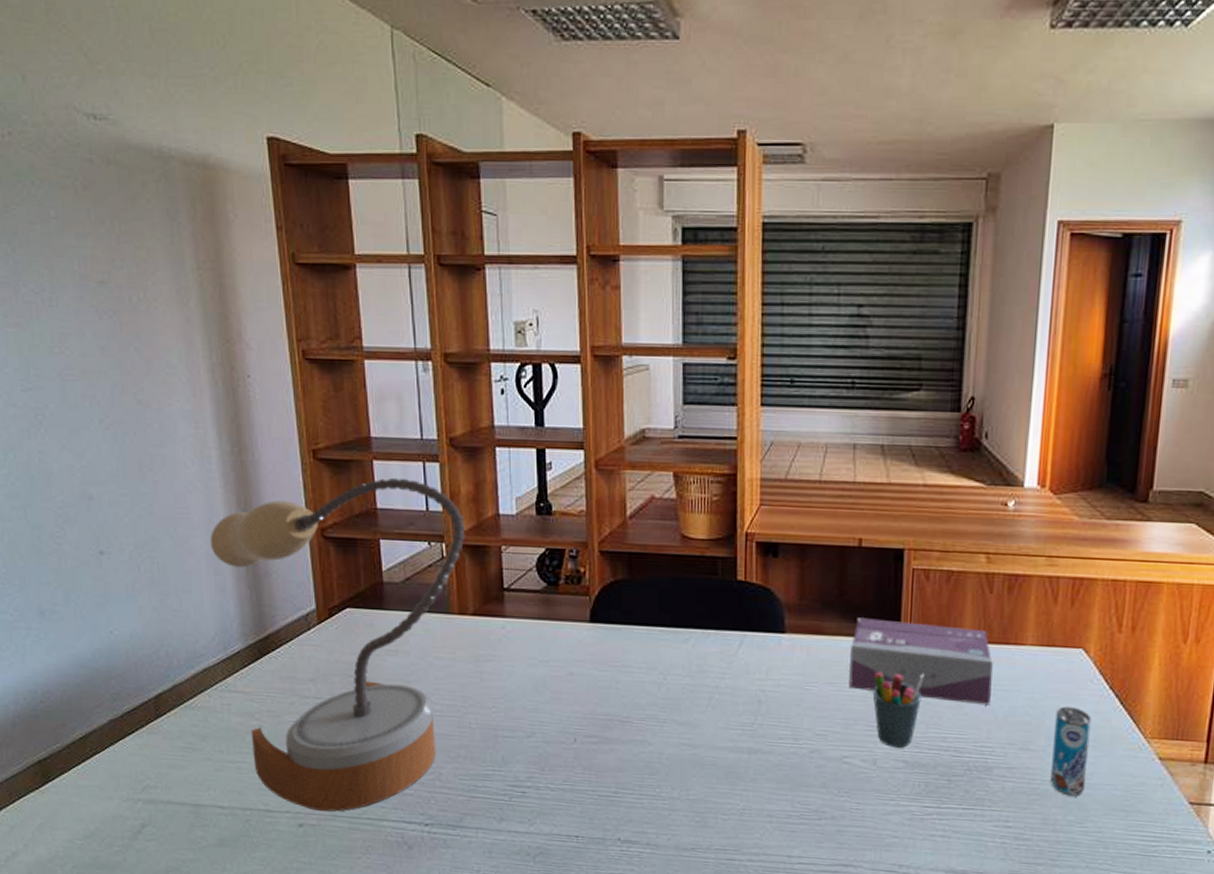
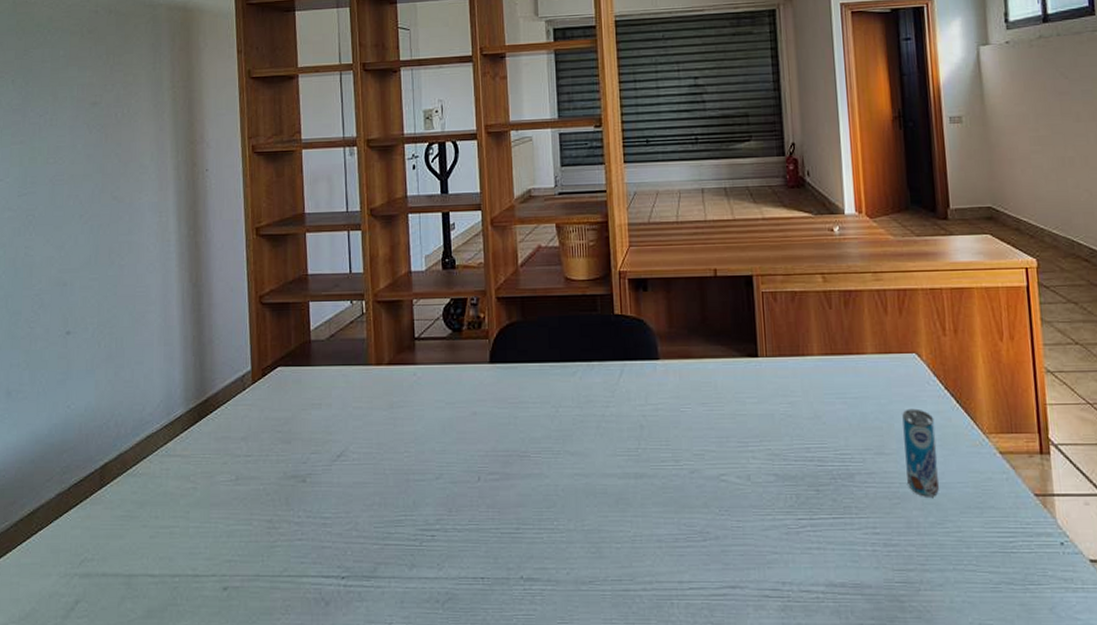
table lamp: present [210,477,465,812] -> none [163,246,382,571]
tissue box: present [849,618,993,706] -> none [716,340,844,414]
pen holder: present [872,672,924,748] -> none [739,387,783,461]

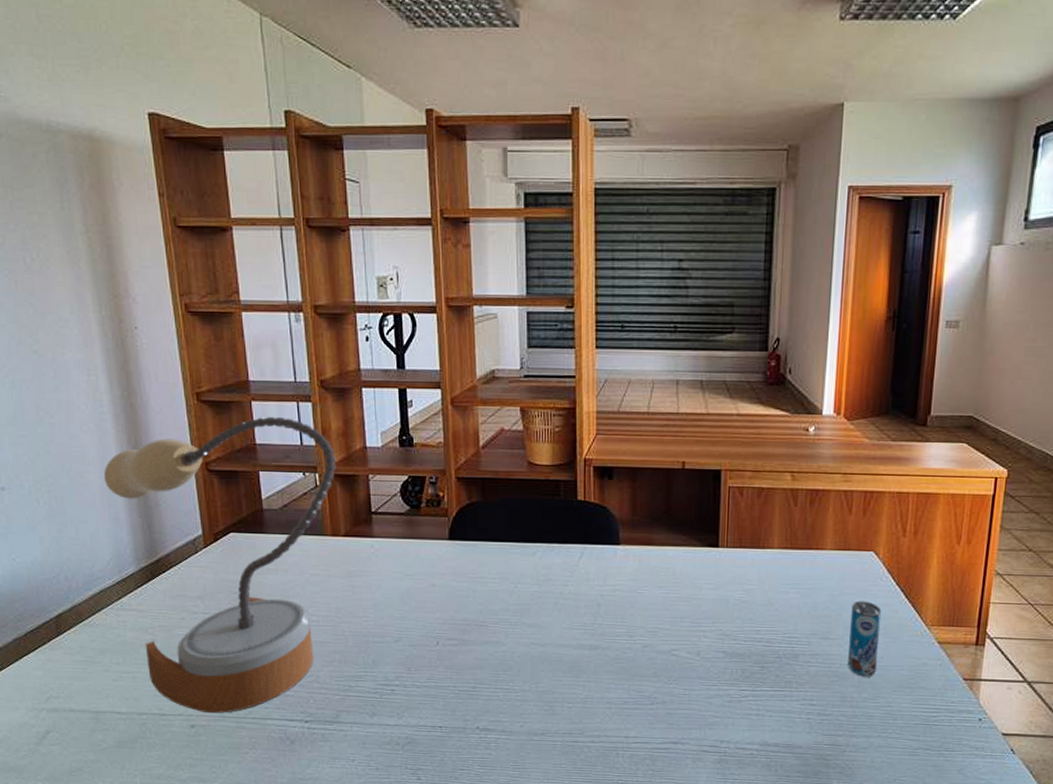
table lamp: none [163,246,382,571] -> present [103,416,336,713]

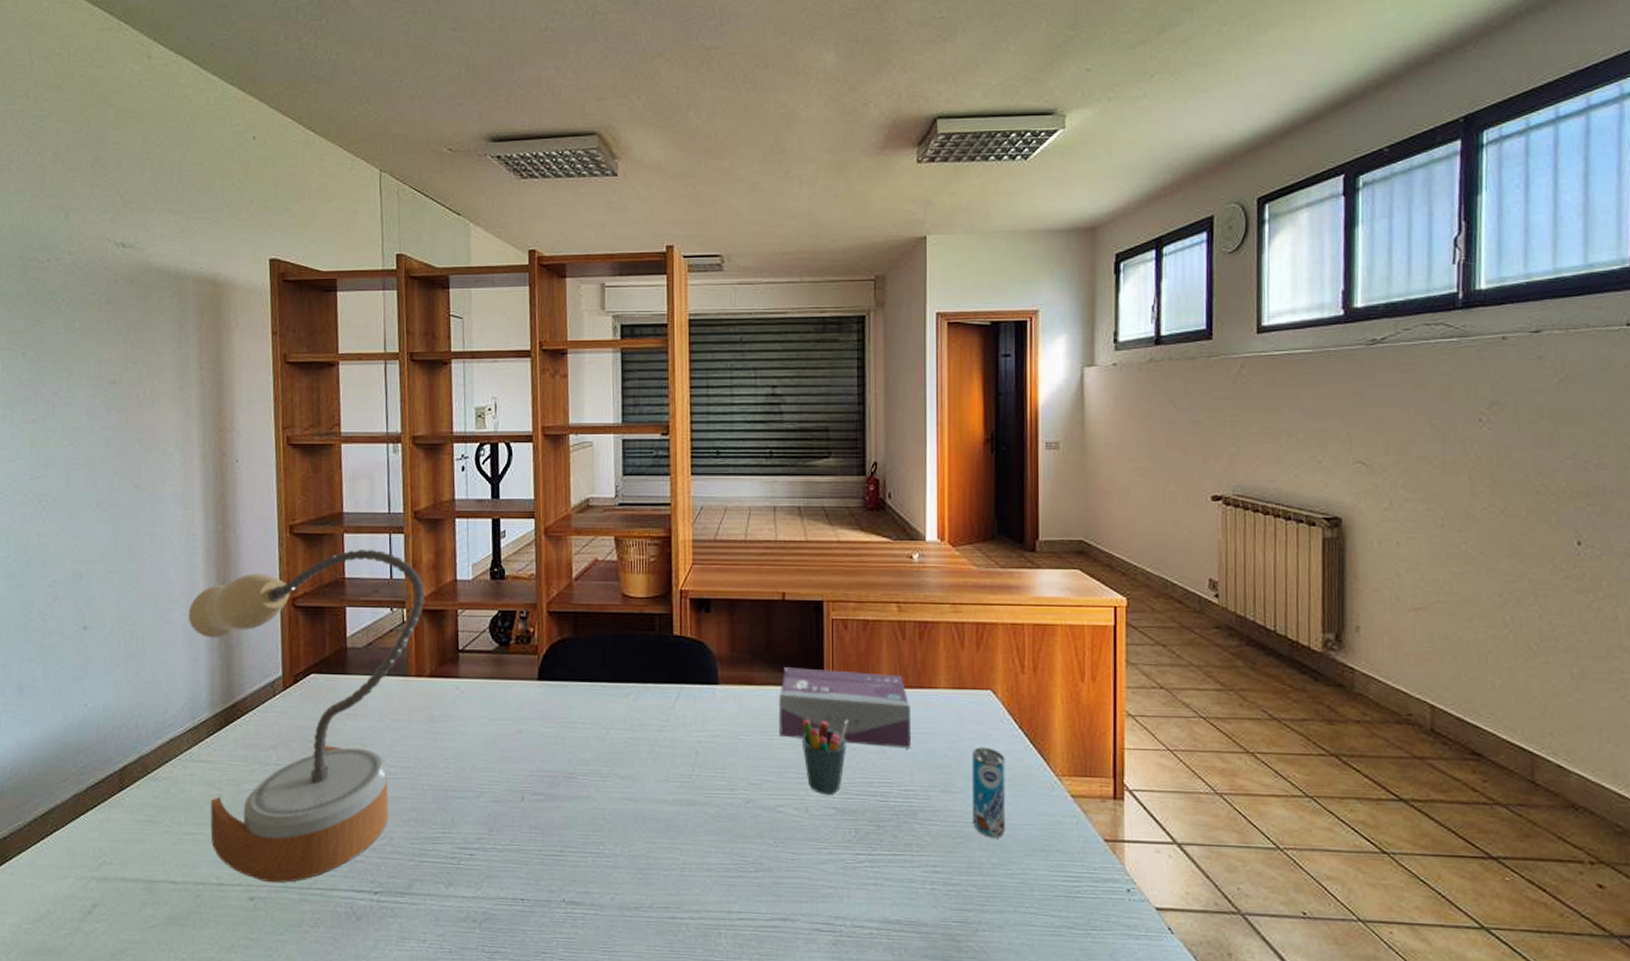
tissue box: none [676,530,798,602] -> present [779,667,911,749]
pen holder: none [696,576,740,640] -> present [801,719,848,794]

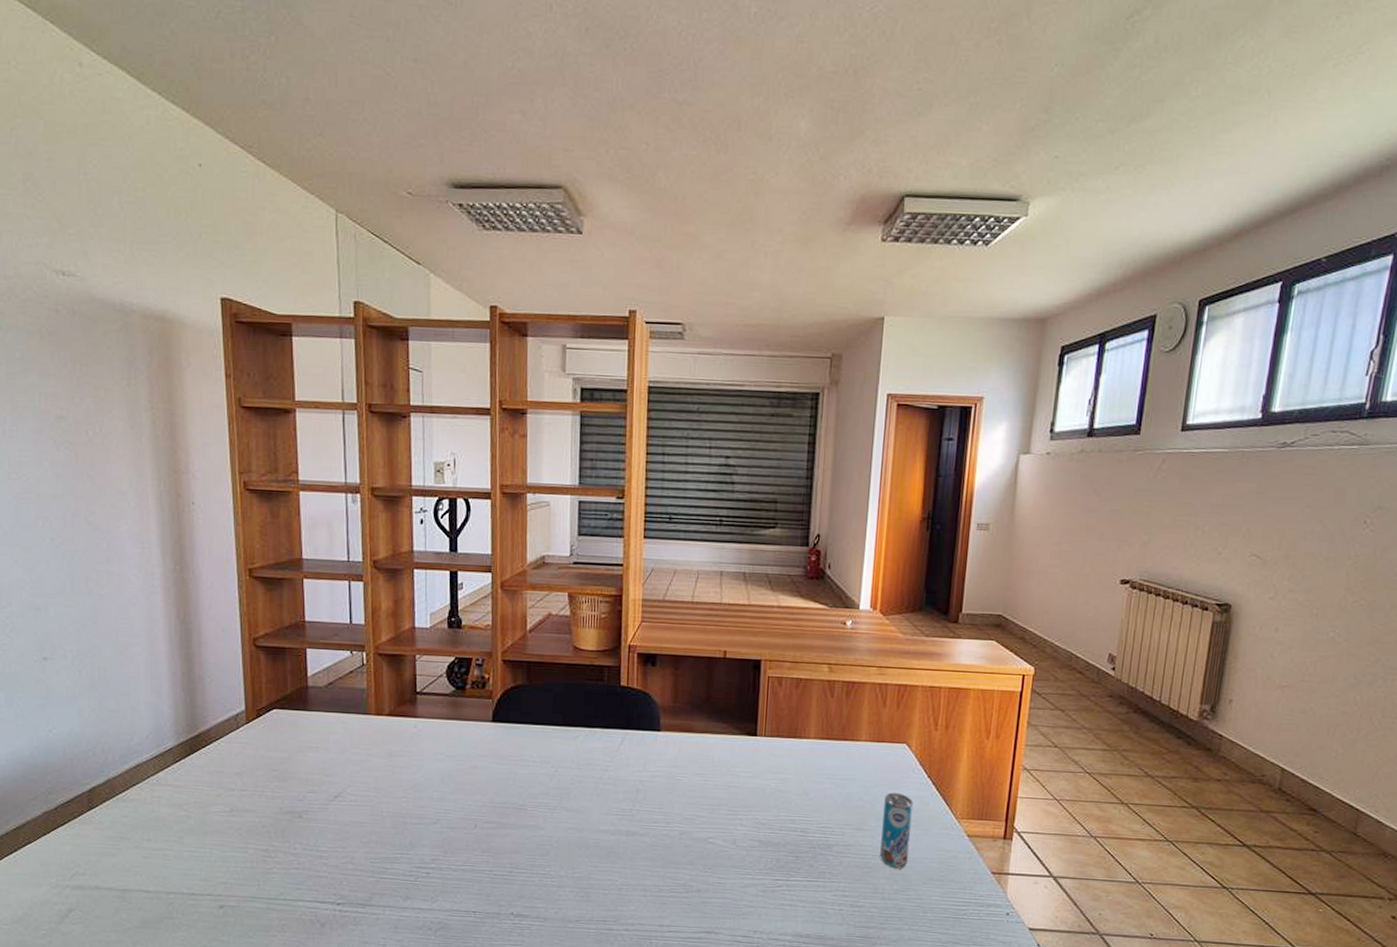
table lamp: present [188,549,425,883] -> none [149,594,384,894]
tissue box: present [779,667,911,749] -> none [714,718,834,792]
pen holder: present [801,719,848,794] -> none [733,764,777,829]

